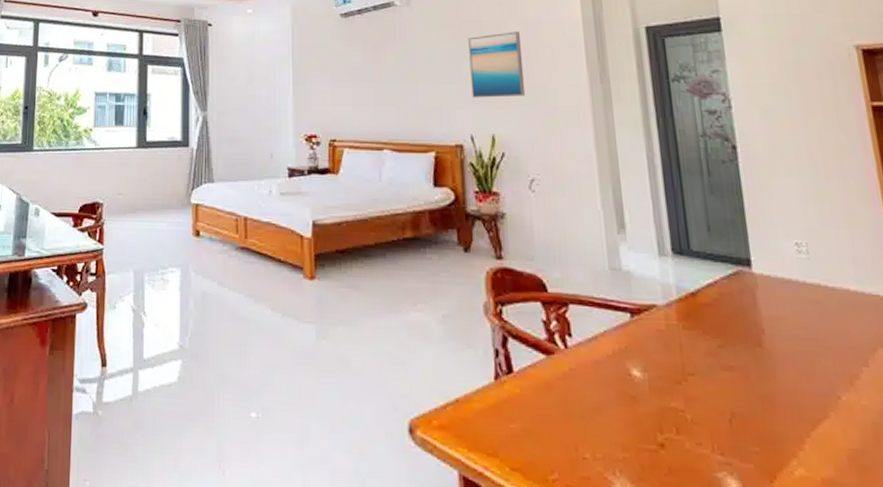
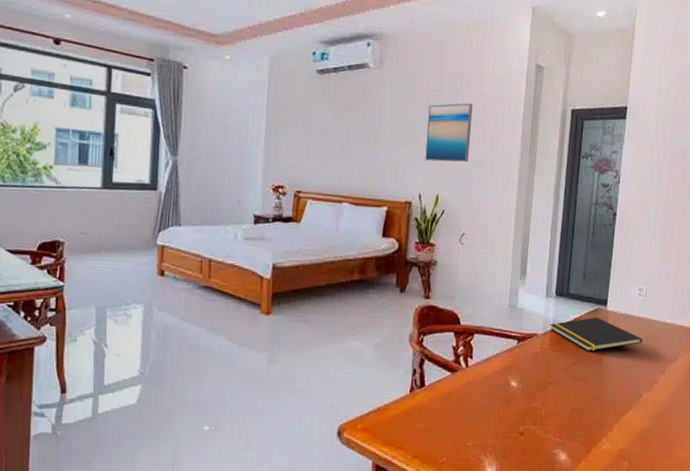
notepad: none [671,282,821,331] -> present [549,317,643,352]

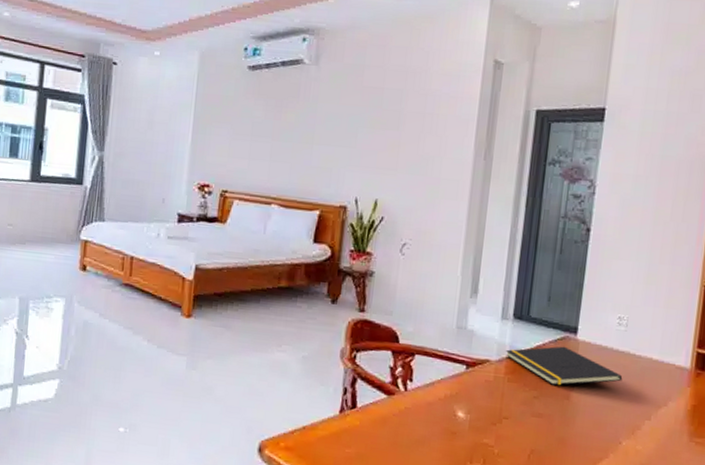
wall art: present [425,103,473,162] -> none [363,101,419,166]

